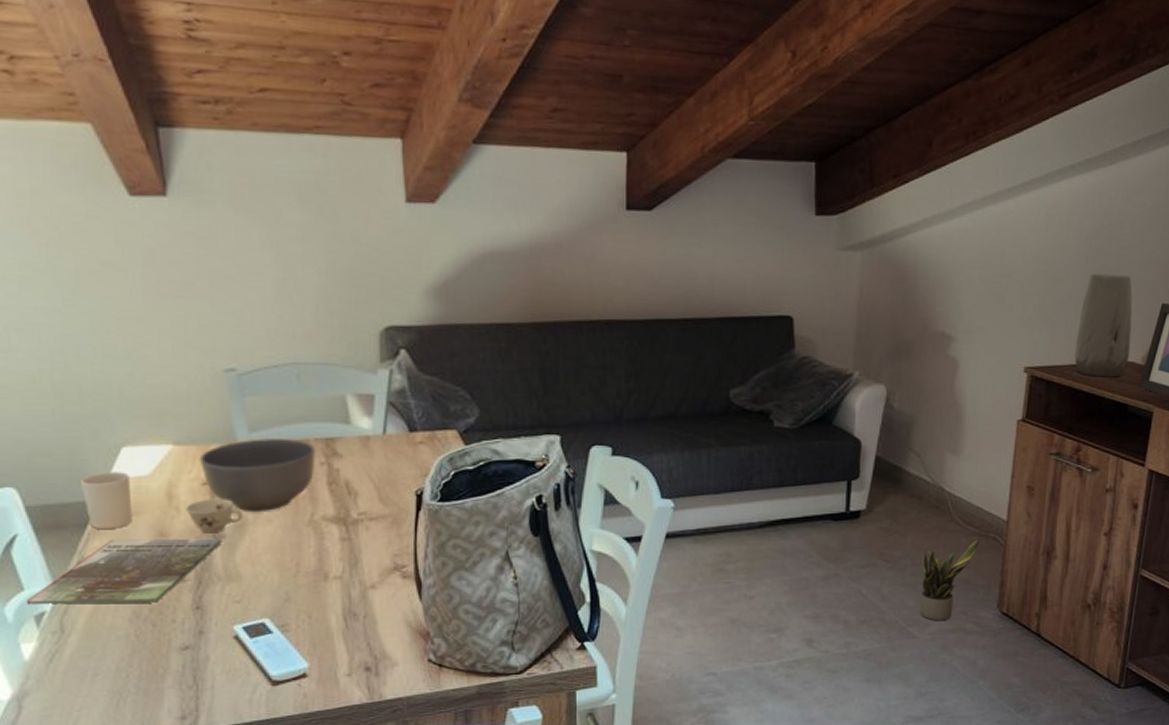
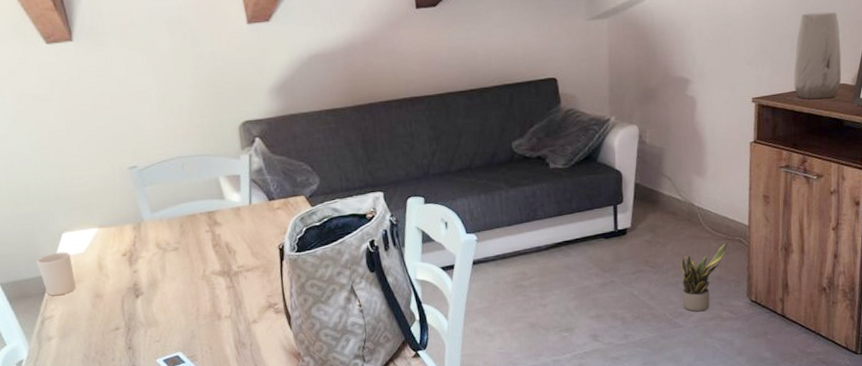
magazine: present [26,538,224,605] -> none [9,294,143,356]
teacup: present [185,499,243,533] -> none [112,265,154,292]
bowl: present [199,439,316,511] -> none [118,215,202,273]

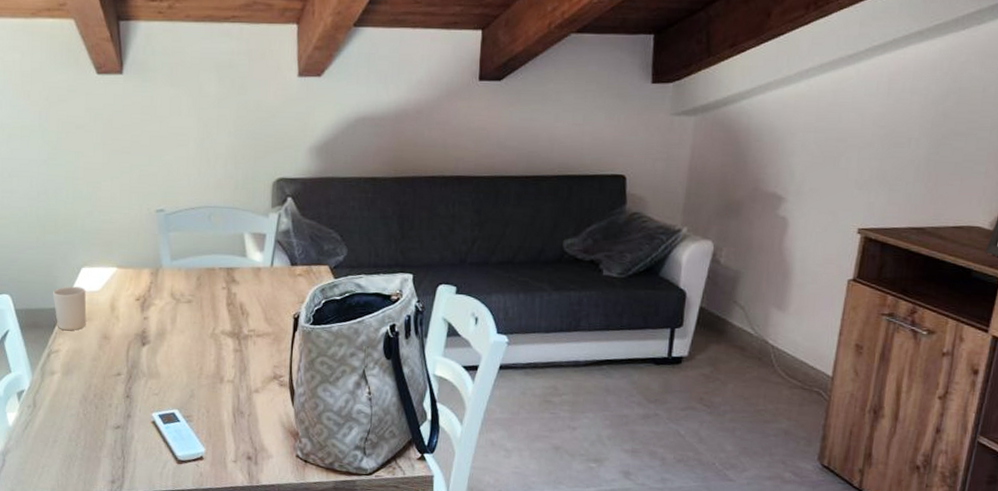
potted plant: present [681,242,727,312] -> none [737,392,803,468]
vase: present [793,11,842,100] -> none [913,137,982,242]

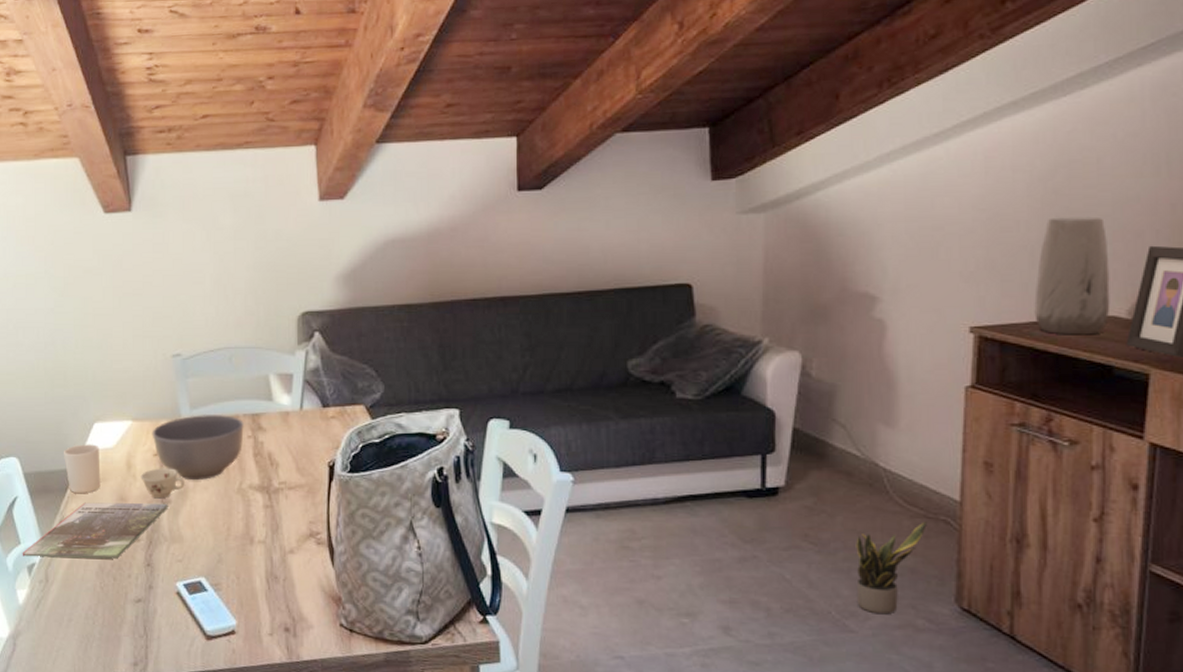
magazine: none [12,338,149,390] -> present [22,502,170,559]
teacup: none [123,311,163,339] -> present [140,468,185,499]
bowl: none [134,266,219,324] -> present [152,415,244,480]
potted plant: none [737,392,803,468] -> present [855,522,927,615]
vase: none [913,137,982,242] -> present [1034,216,1110,335]

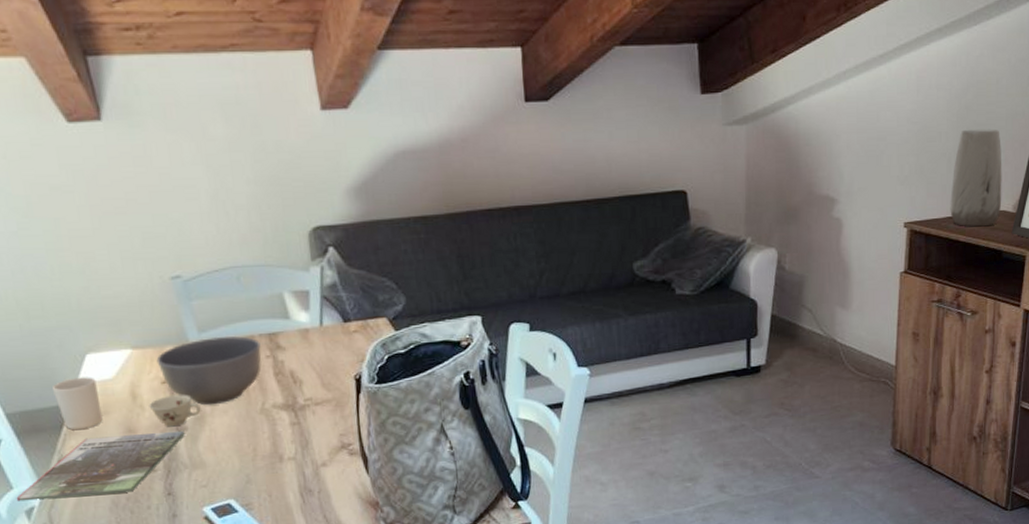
potted plant: present [855,522,927,615] -> none [819,384,872,461]

